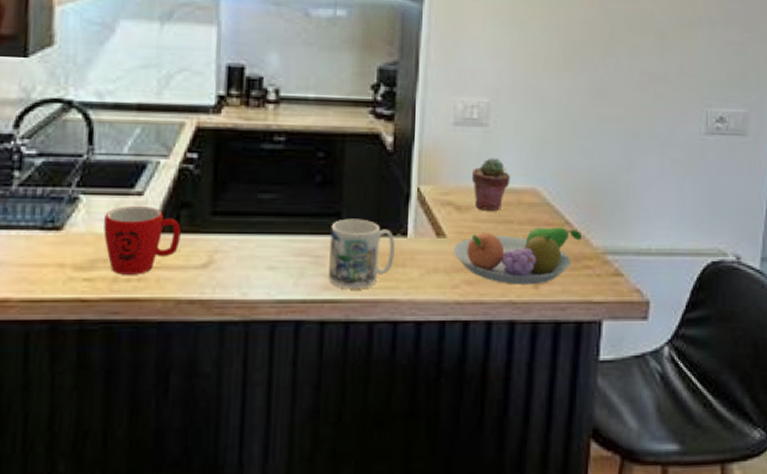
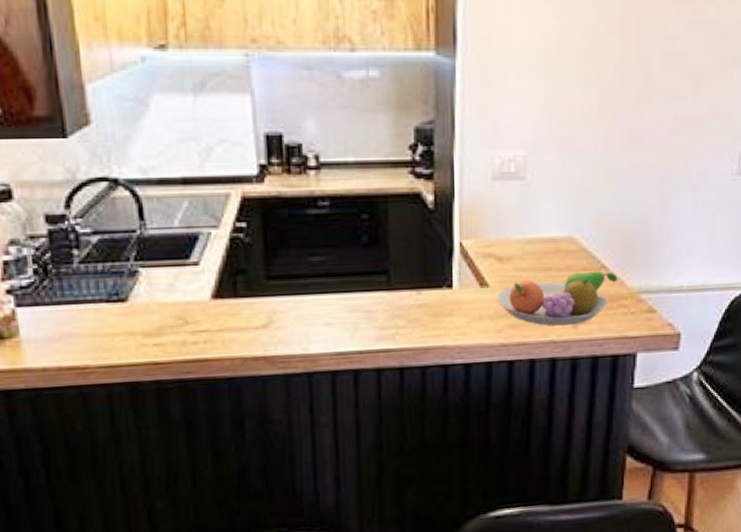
mug: present [103,206,181,275] -> none [165,275,240,339]
mug: present [329,218,395,288] -> none [380,274,442,339]
potted succulent: present [471,158,510,210] -> none [511,210,548,260]

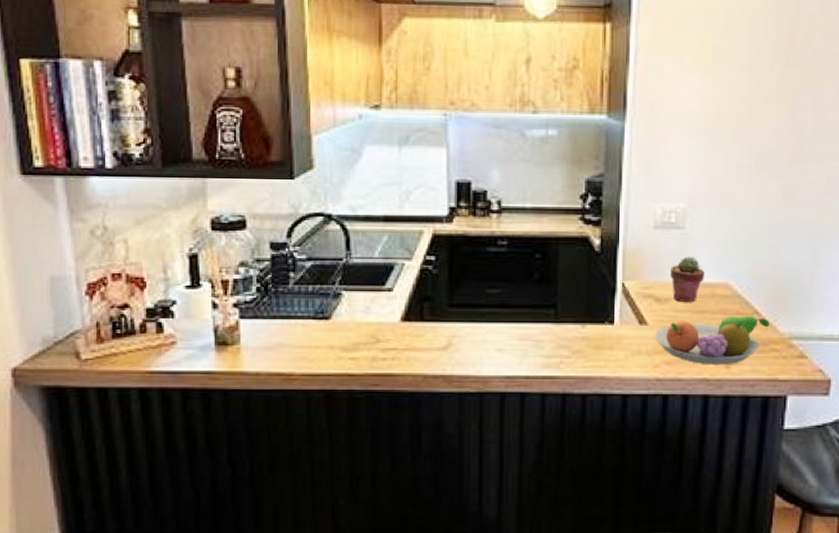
potted succulent: none [511,210,548,260] -> present [670,257,705,302]

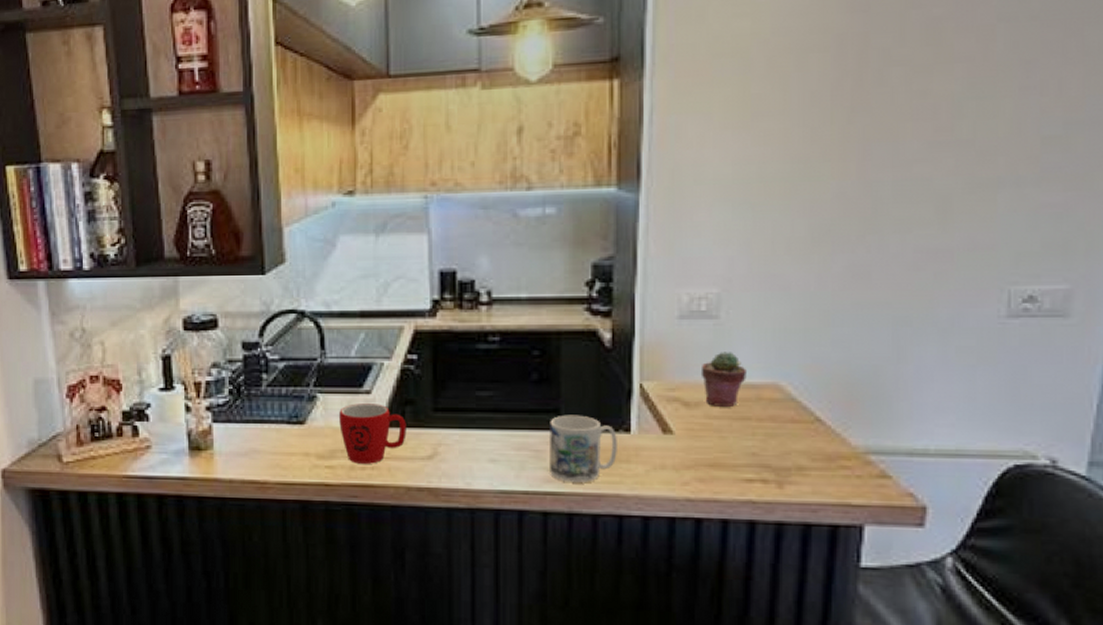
mug: none [363,300,424,355] -> present [339,403,407,464]
mug: none [548,309,603,367] -> present [550,415,617,482]
fruit bowl: present [654,316,769,365] -> none [682,424,836,485]

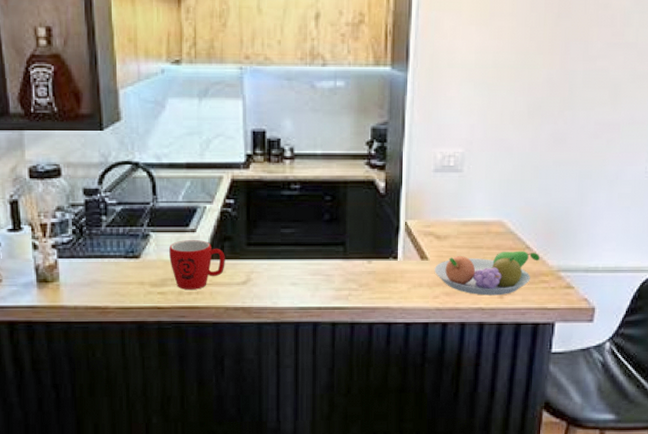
mug: present [550,415,617,482] -> none [337,246,388,299]
fruit bowl: none [682,424,836,485] -> present [434,251,540,296]
potted succulent: present [700,352,746,407] -> none [448,197,481,238]

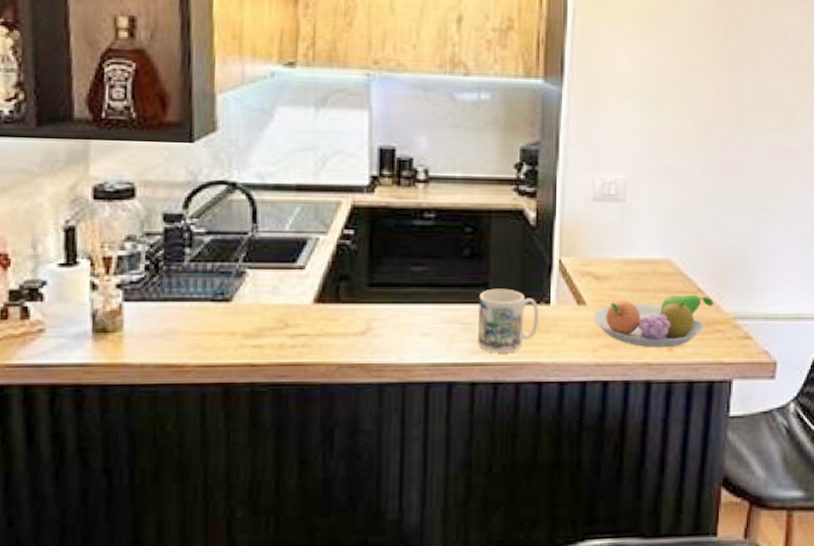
mug: present [169,240,225,290] -> none [269,279,341,342]
mug: none [337,246,388,299] -> present [478,288,539,352]

